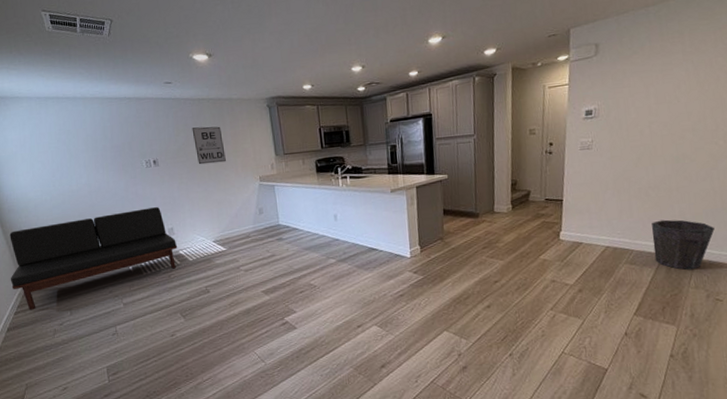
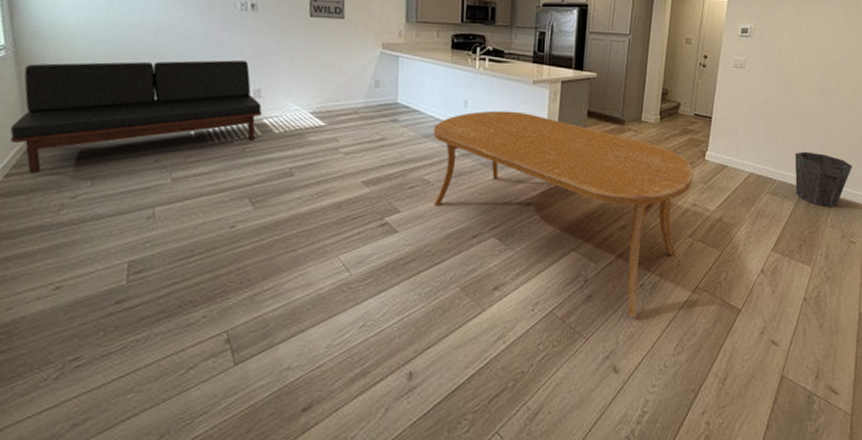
dining table: none [312,218,551,382] -> present [433,110,694,317]

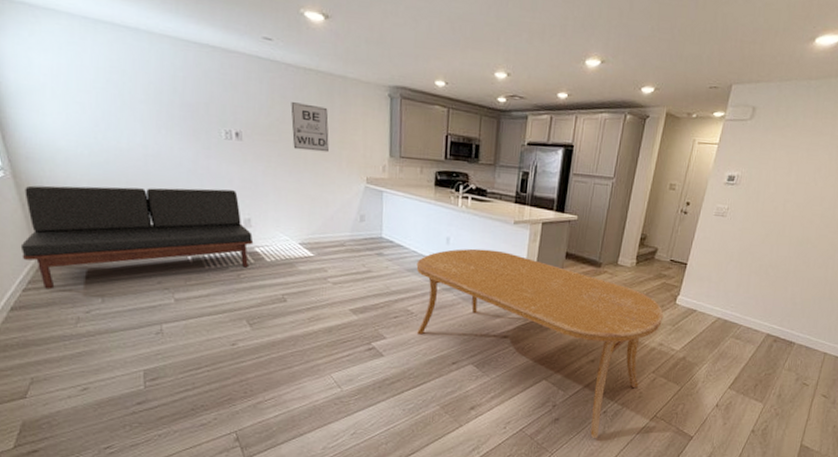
waste bin: present [794,151,852,208] -> none [759,300,818,353]

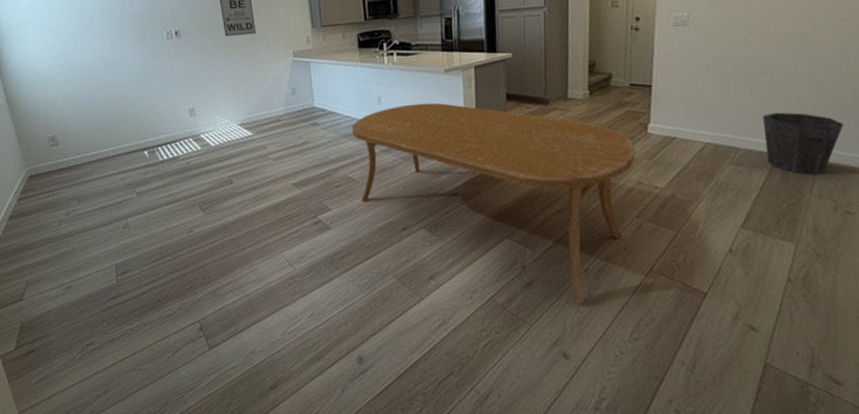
sofa: present [20,185,254,290] -> none [14,84,199,197]
waste bin: none [759,300,818,353] -> present [763,112,843,175]

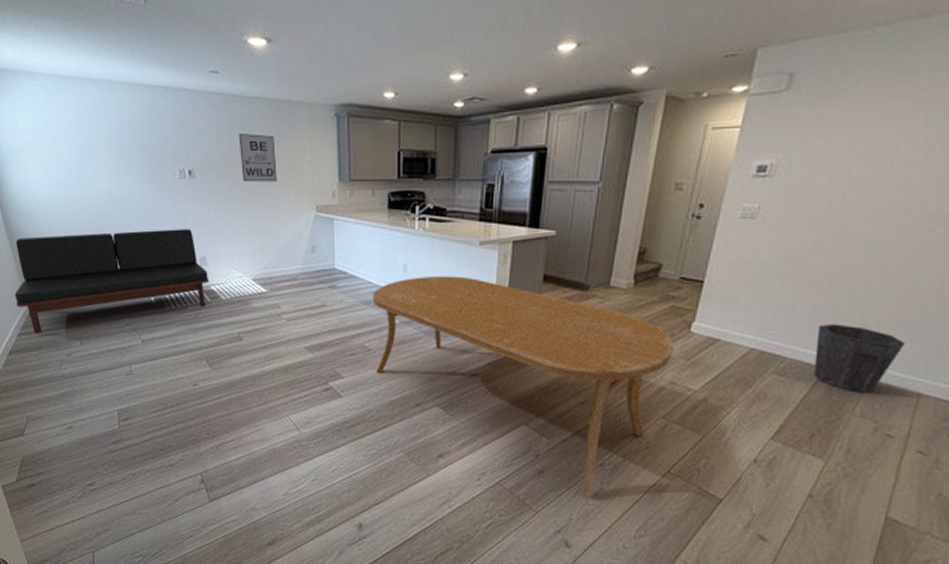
sofa: none [14,84,199,197] -> present [14,229,210,334]

